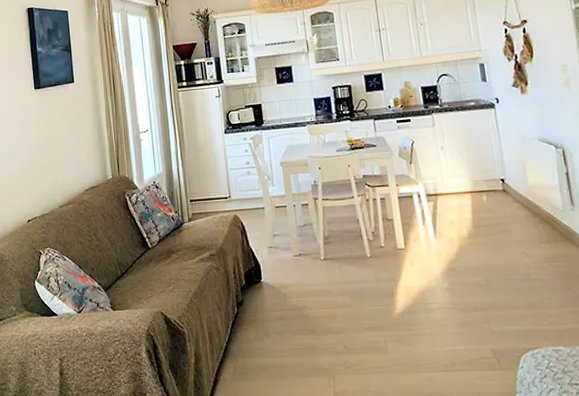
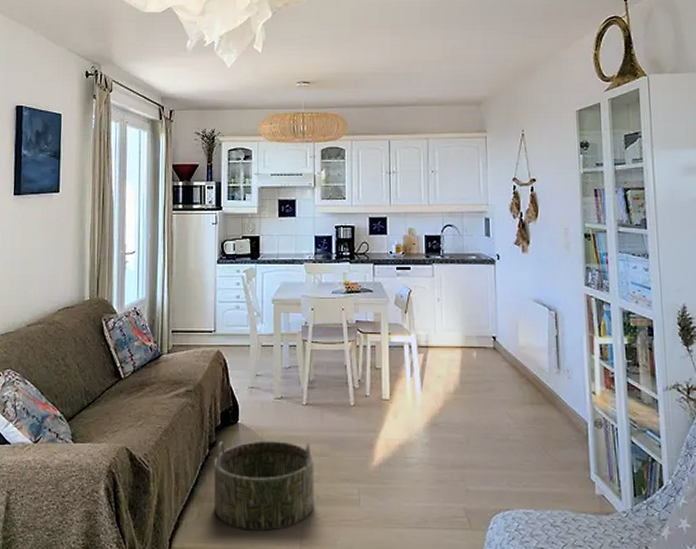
basket: none [243,294,343,382] -> present [213,440,314,531]

